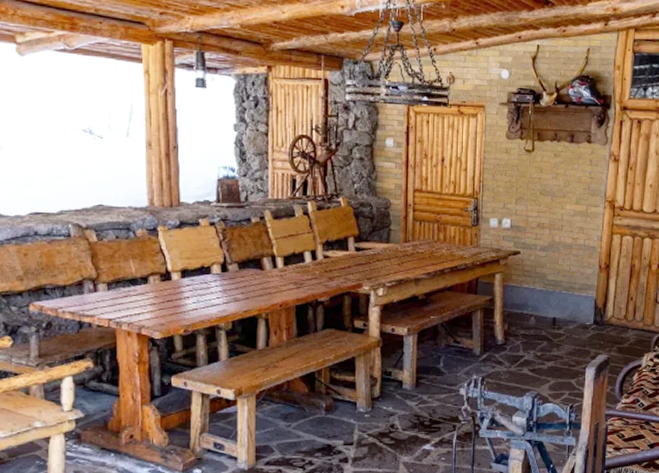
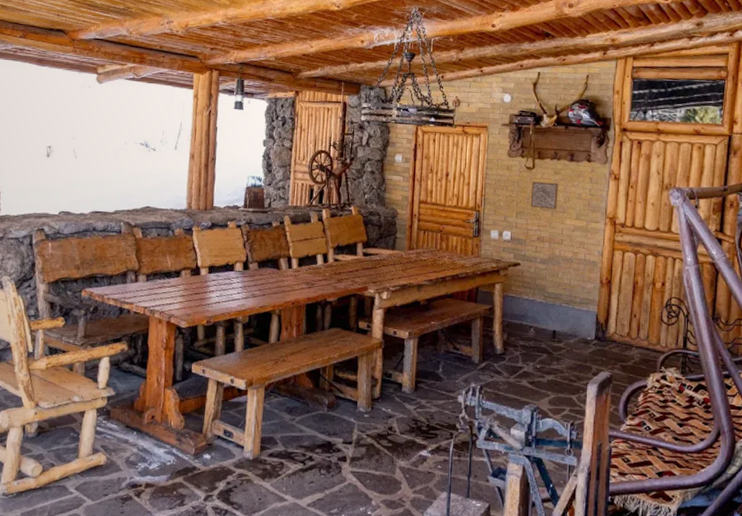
wall art: none [530,165,559,195] -> present [530,181,559,210]

